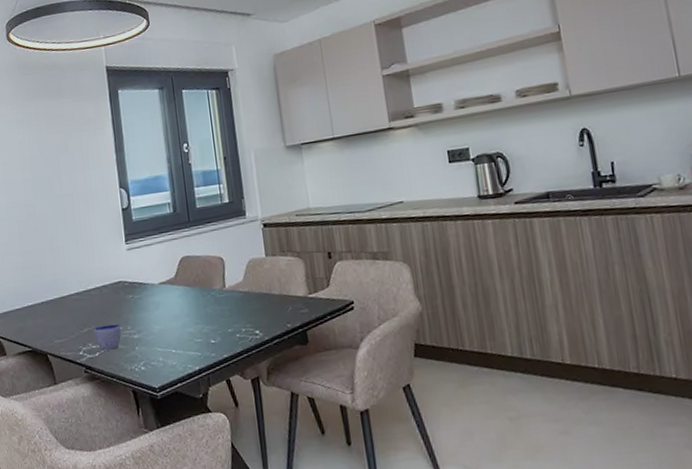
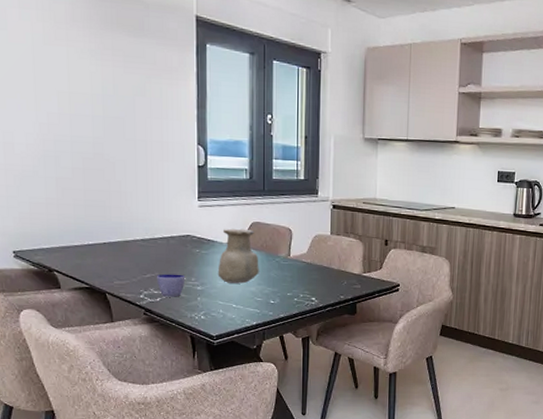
vase: none [152,265,195,327] -> present [217,228,259,284]

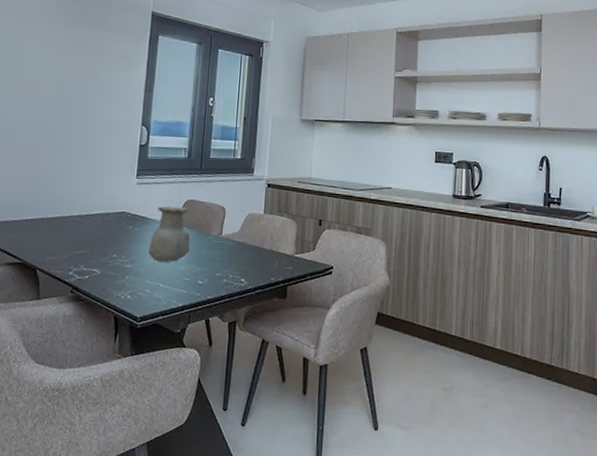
cup: present [157,274,186,297] -> none [87,250,116,275]

